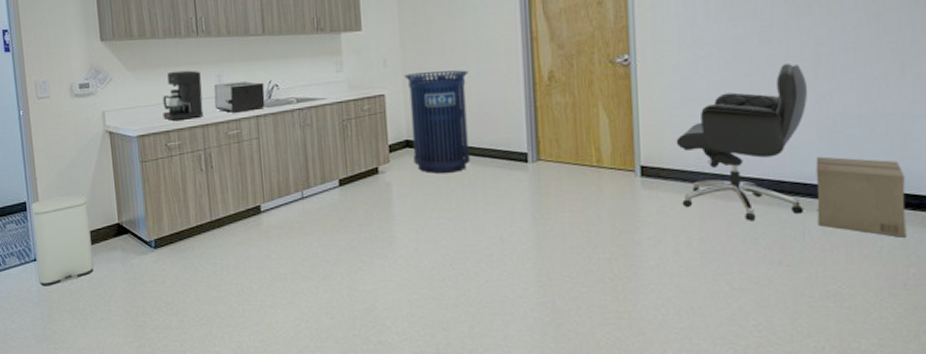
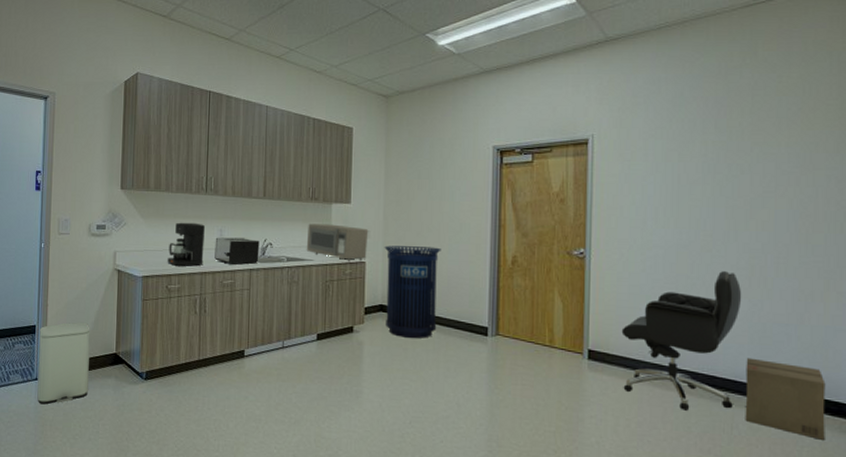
microwave: none [316,56,386,97] -> present [306,223,369,262]

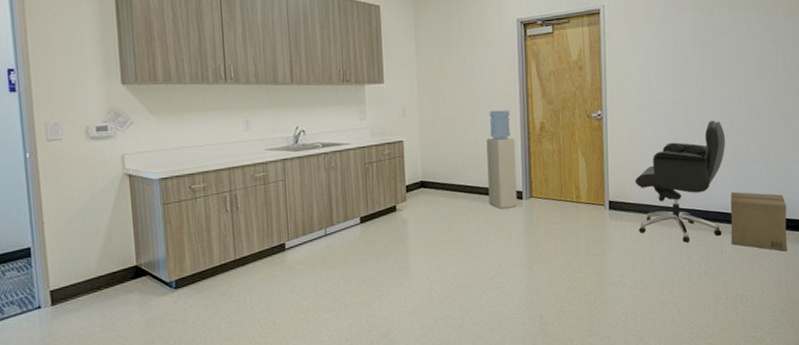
pedal bin: present [37,322,90,405] -> none [37,236,107,334]
coffee maker: present [167,222,205,266] -> none [187,115,230,164]
toaster: present [214,237,260,265] -> none [241,127,292,156]
microwave: present [306,223,369,262] -> none [341,105,404,143]
recycling bin: present [384,245,441,338] -> none [420,120,476,210]
water cooler: none [450,239,483,344] -> present [486,110,518,209]

